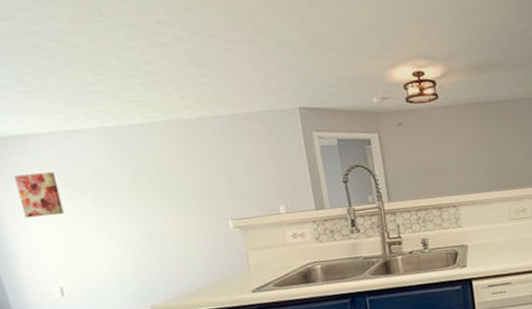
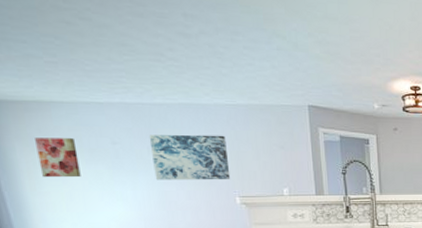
wall art: none [130,152,221,210] -> present [149,134,231,180]

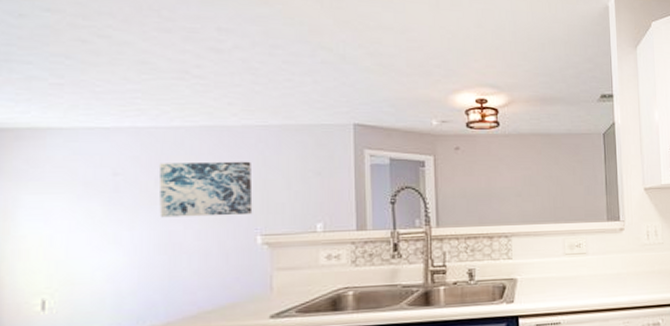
wall art: present [35,138,81,178] -> none [19,170,69,218]

